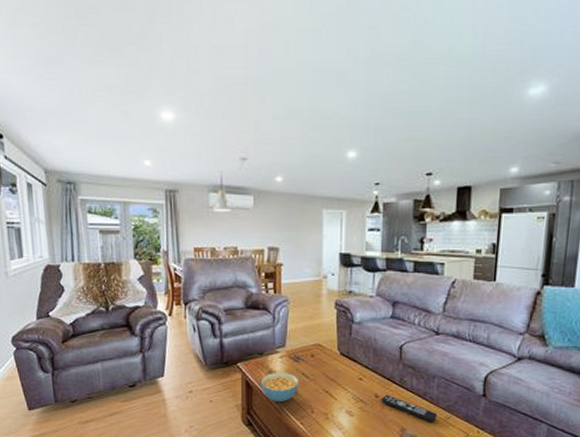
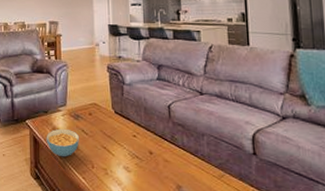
remote control: present [381,395,437,422] -> none [155,152,211,180]

